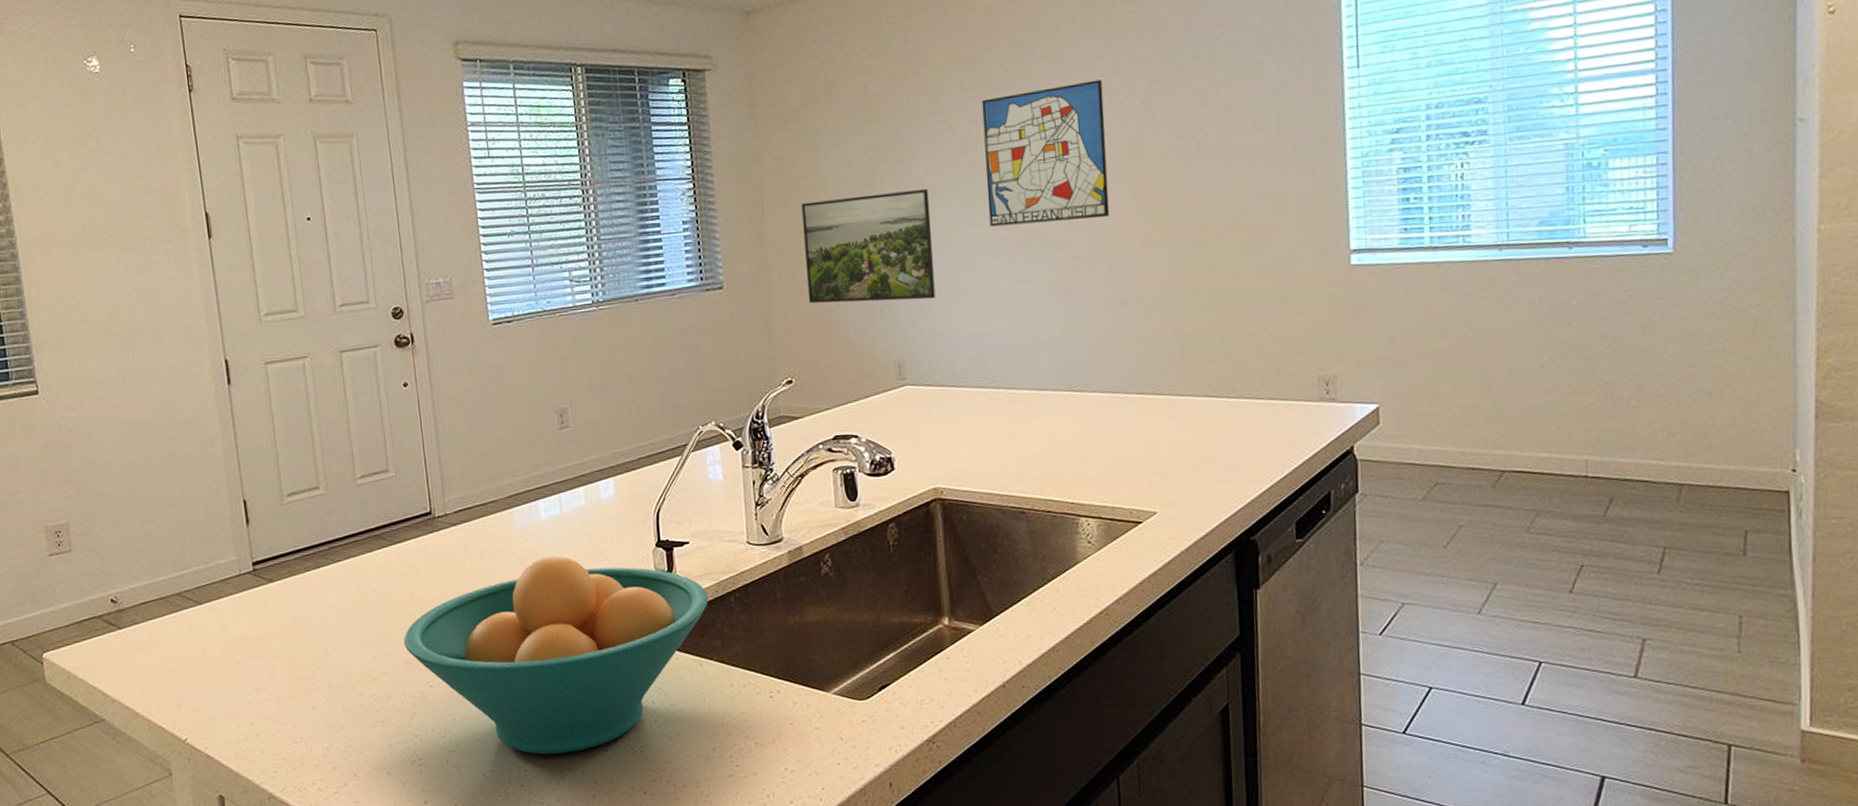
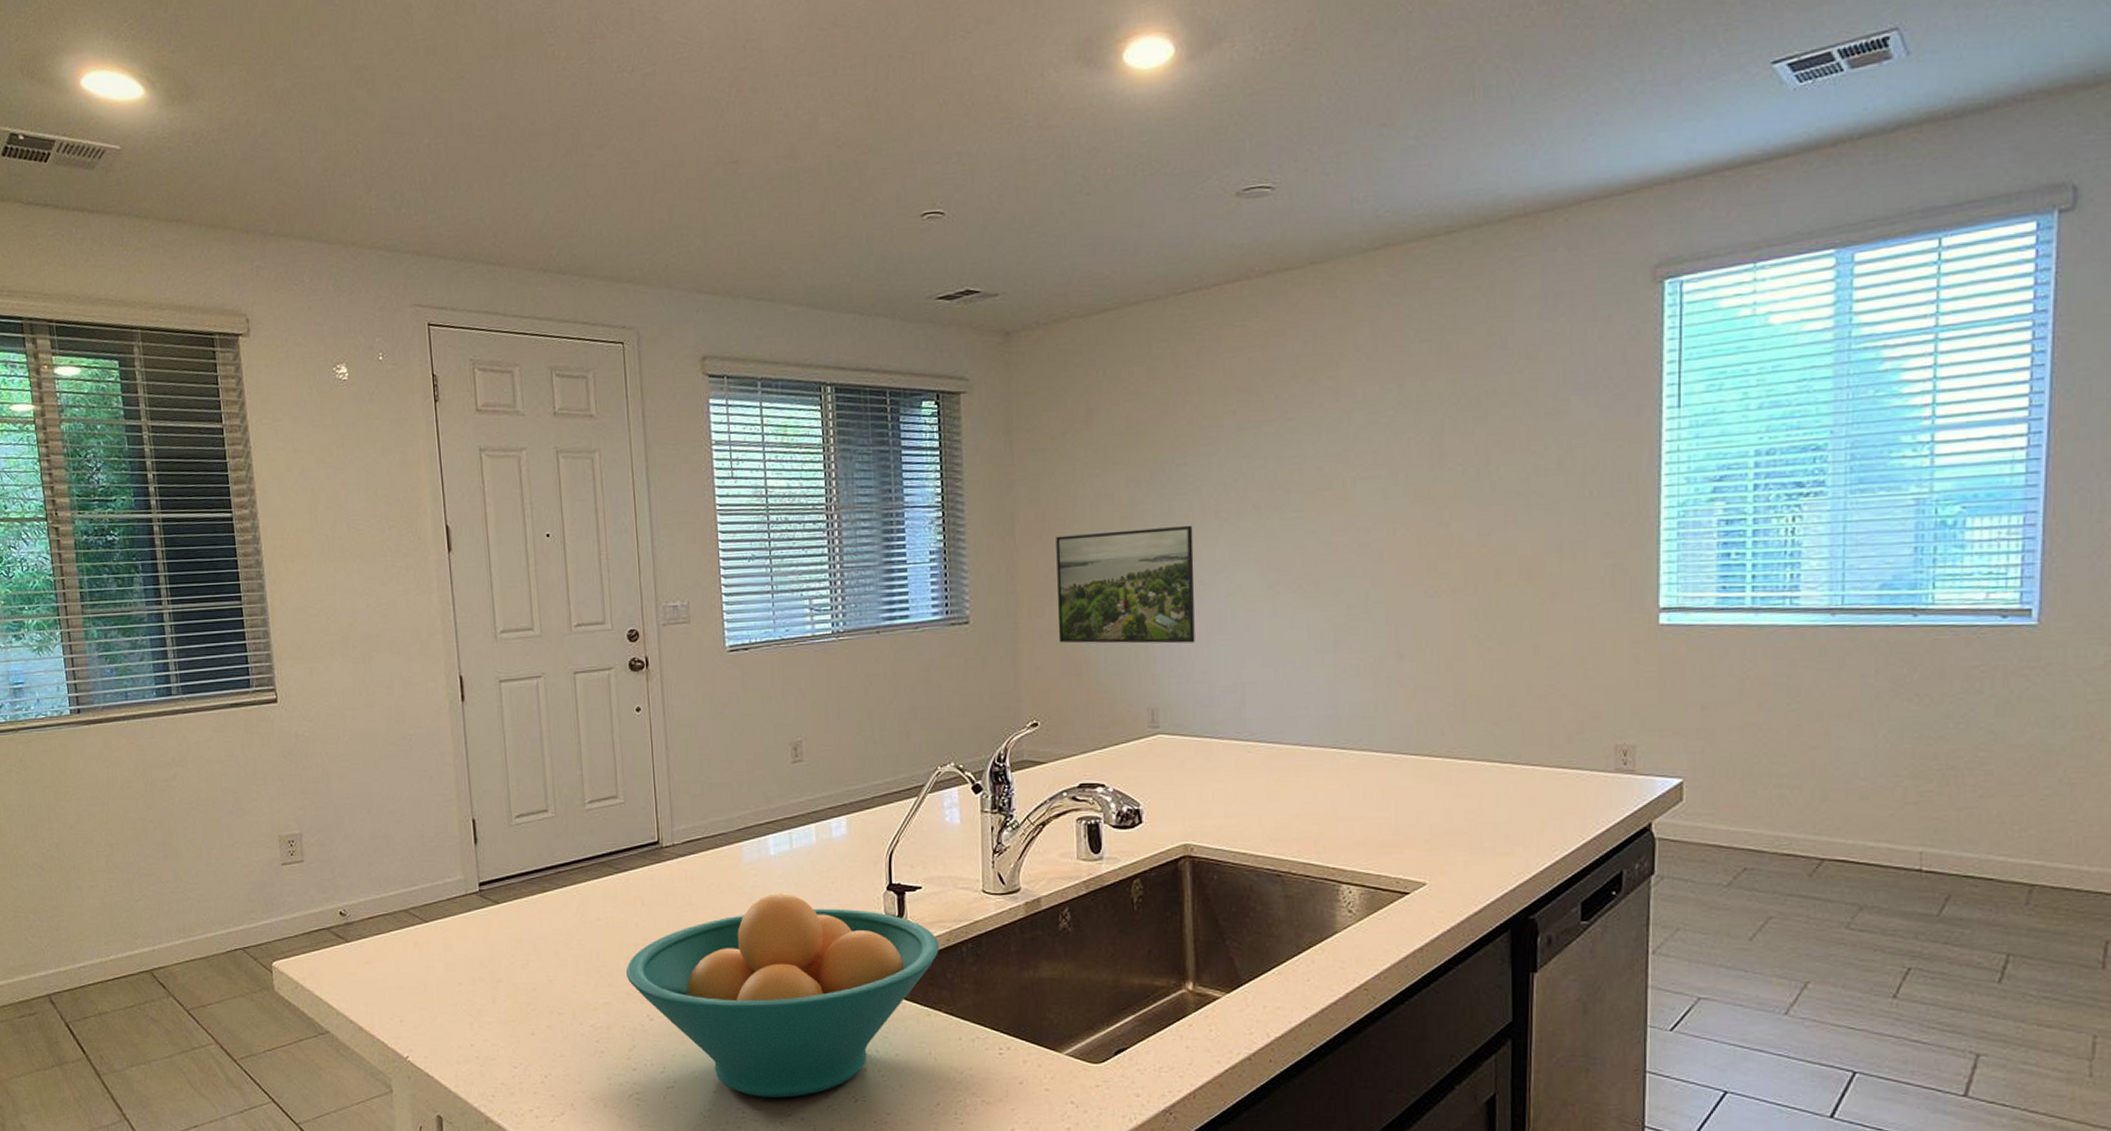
wall art: present [981,79,1110,227] -> none [1255,413,1390,569]

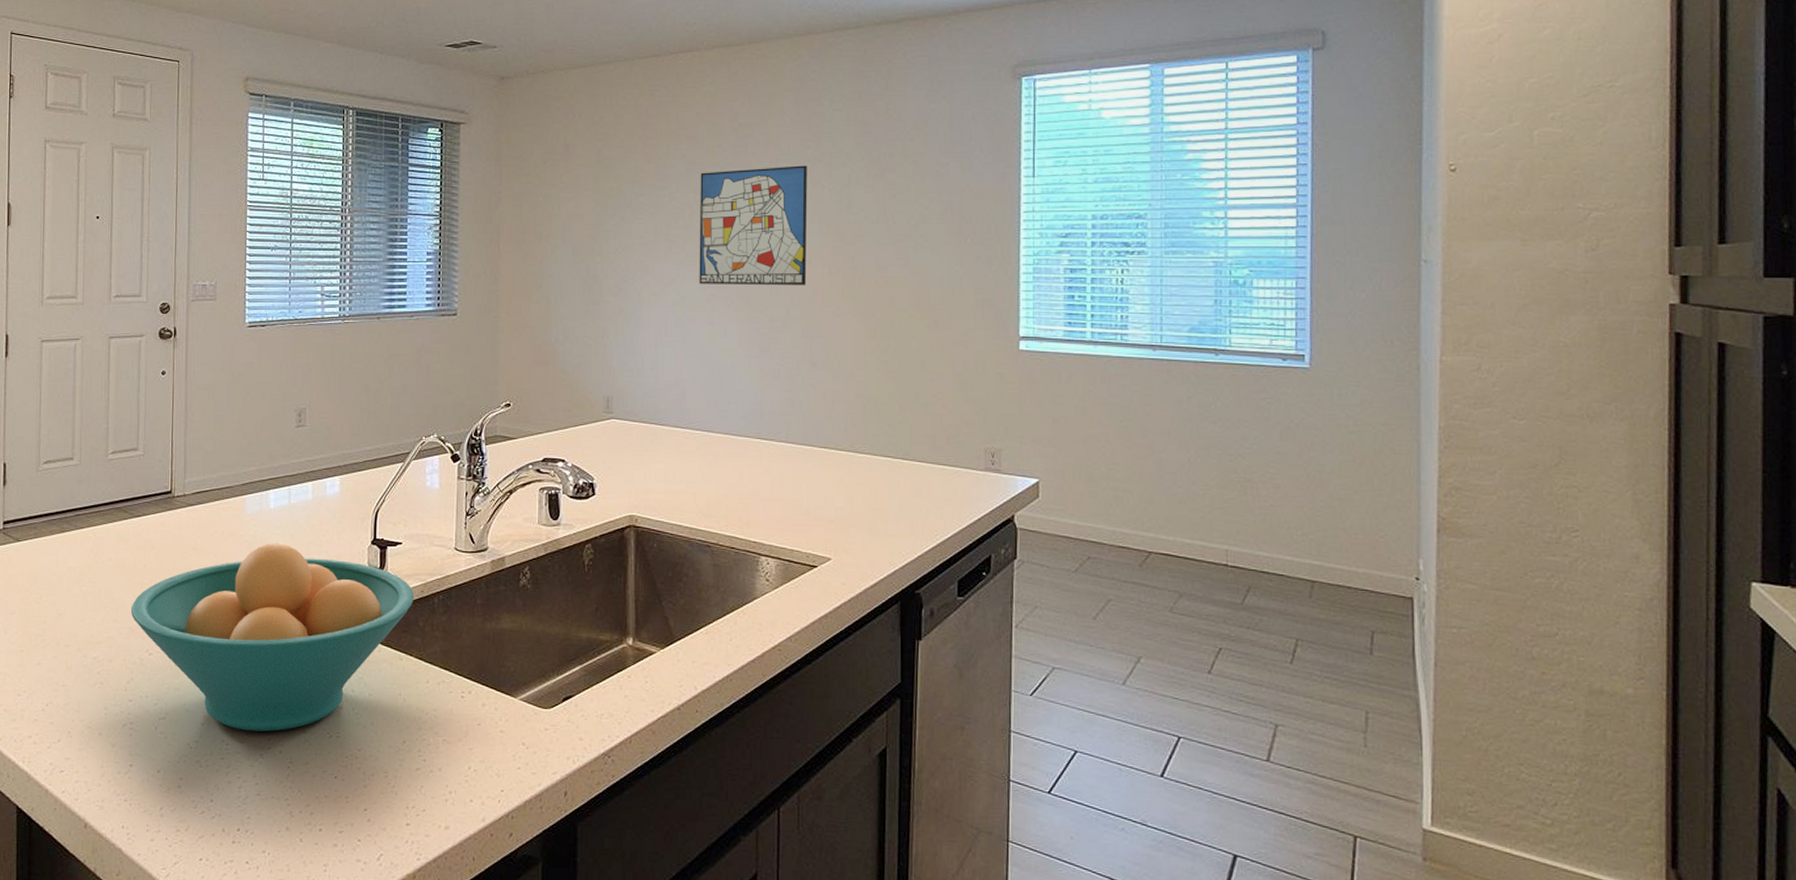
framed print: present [1056,525,1195,644] -> none [532,244,647,343]
wall art: none [1255,413,1390,569] -> present [699,165,808,285]

